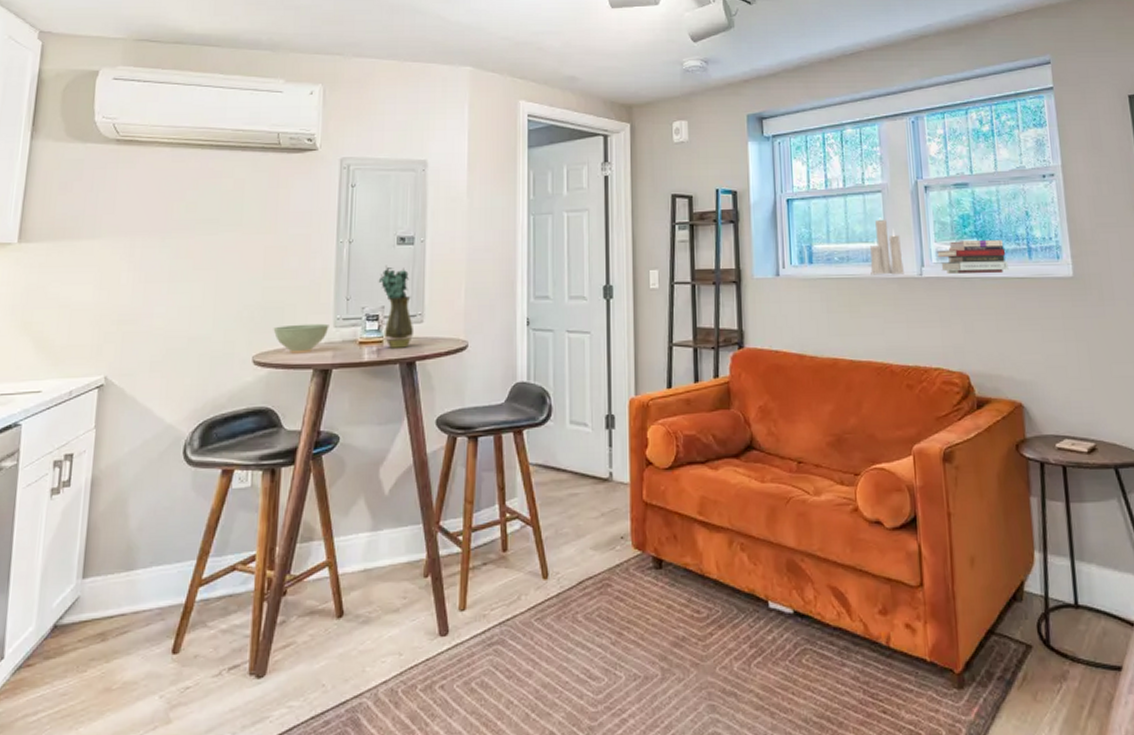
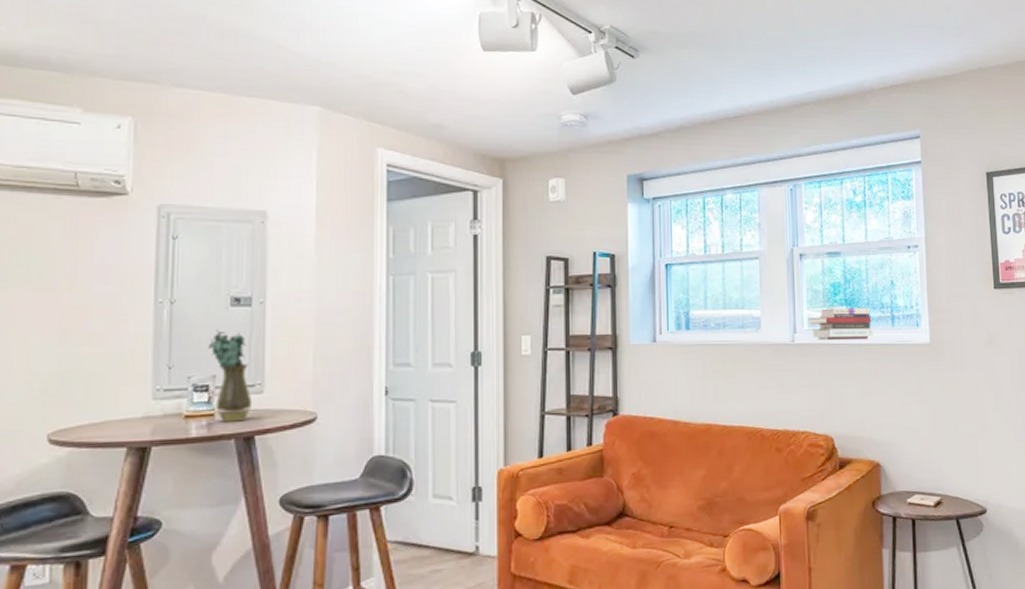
bowl: present [273,323,329,354] -> none [74,395,147,431]
candle: present [870,217,904,275] -> none [745,284,777,342]

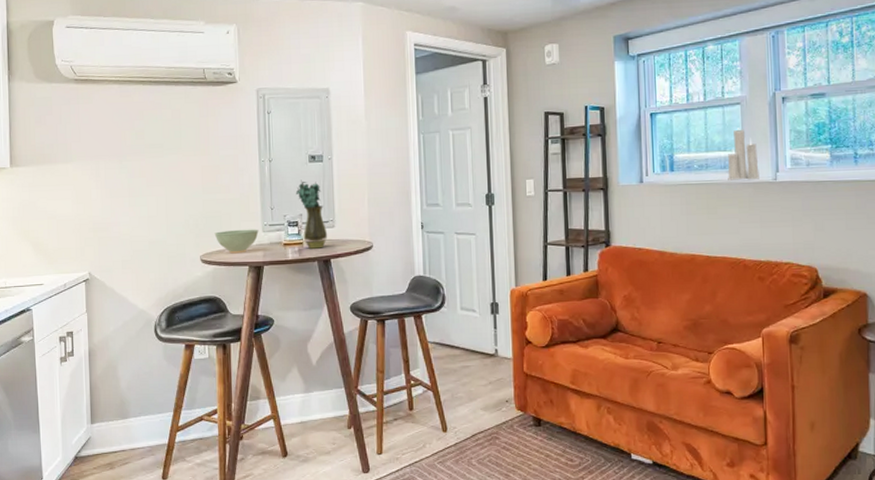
bowl: none [74,395,147,431] -> present [214,229,259,254]
candle: none [745,284,777,342] -> present [727,128,759,181]
books: present [809,308,873,341] -> none [792,146,861,178]

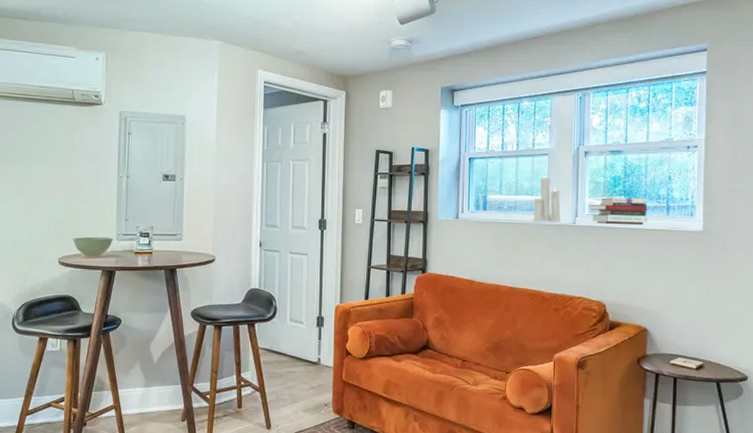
vase: present [295,179,328,249] -> none [148,196,176,258]
books: none [792,146,861,178] -> present [590,197,649,226]

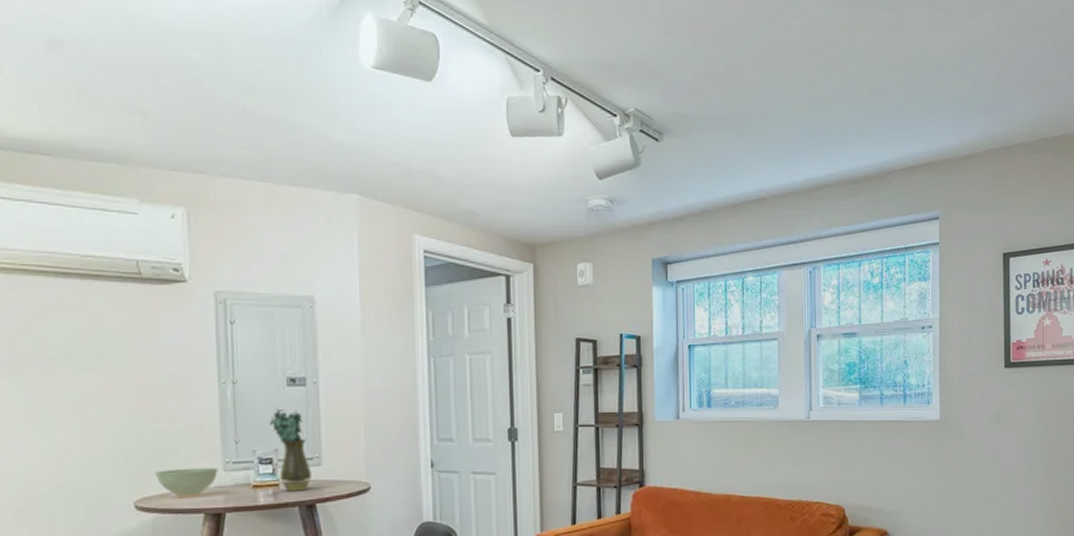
vase: none [148,196,176,258] -> present [269,407,313,491]
candle: present [533,176,561,222] -> none [763,364,794,419]
books: present [590,197,649,226] -> none [824,386,886,418]

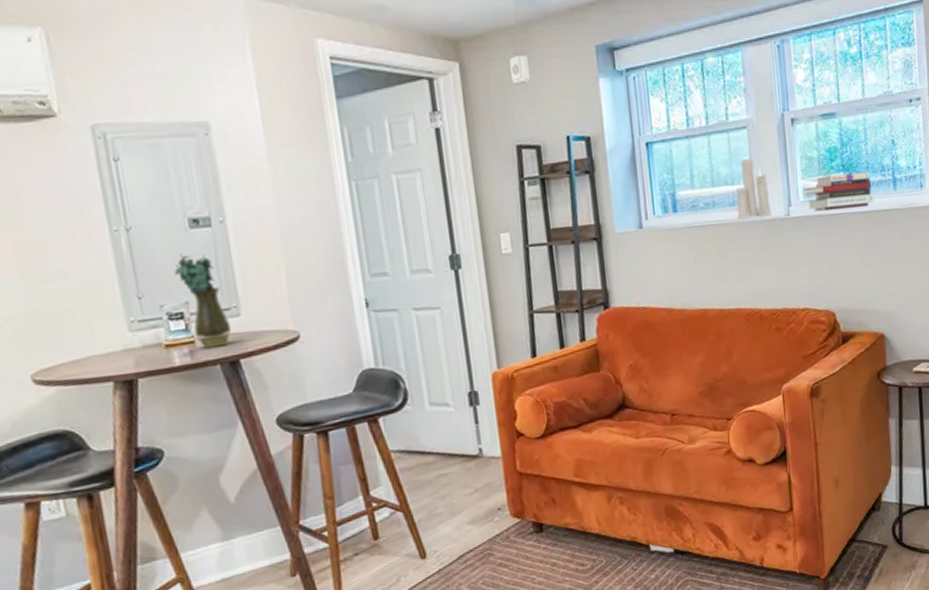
bowl: present [154,467,218,499] -> none [49,328,123,367]
candle: none [763,364,794,419] -> present [736,156,771,220]
books: none [824,386,886,418] -> present [804,172,874,212]

